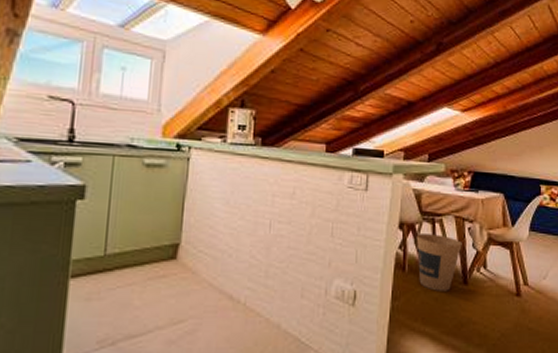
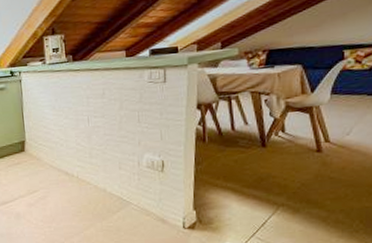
trash can: present [416,234,462,291] -> none [213,109,259,155]

